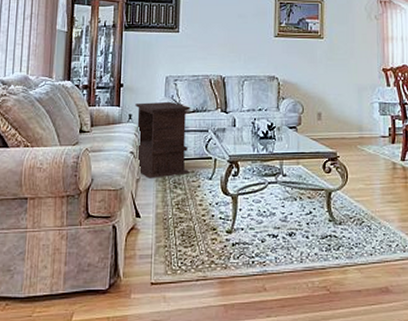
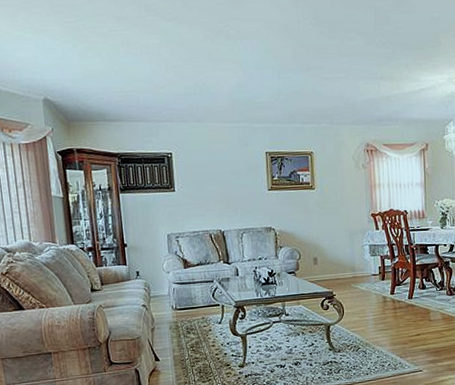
side table: present [135,101,191,178] -> none [141,257,202,327]

